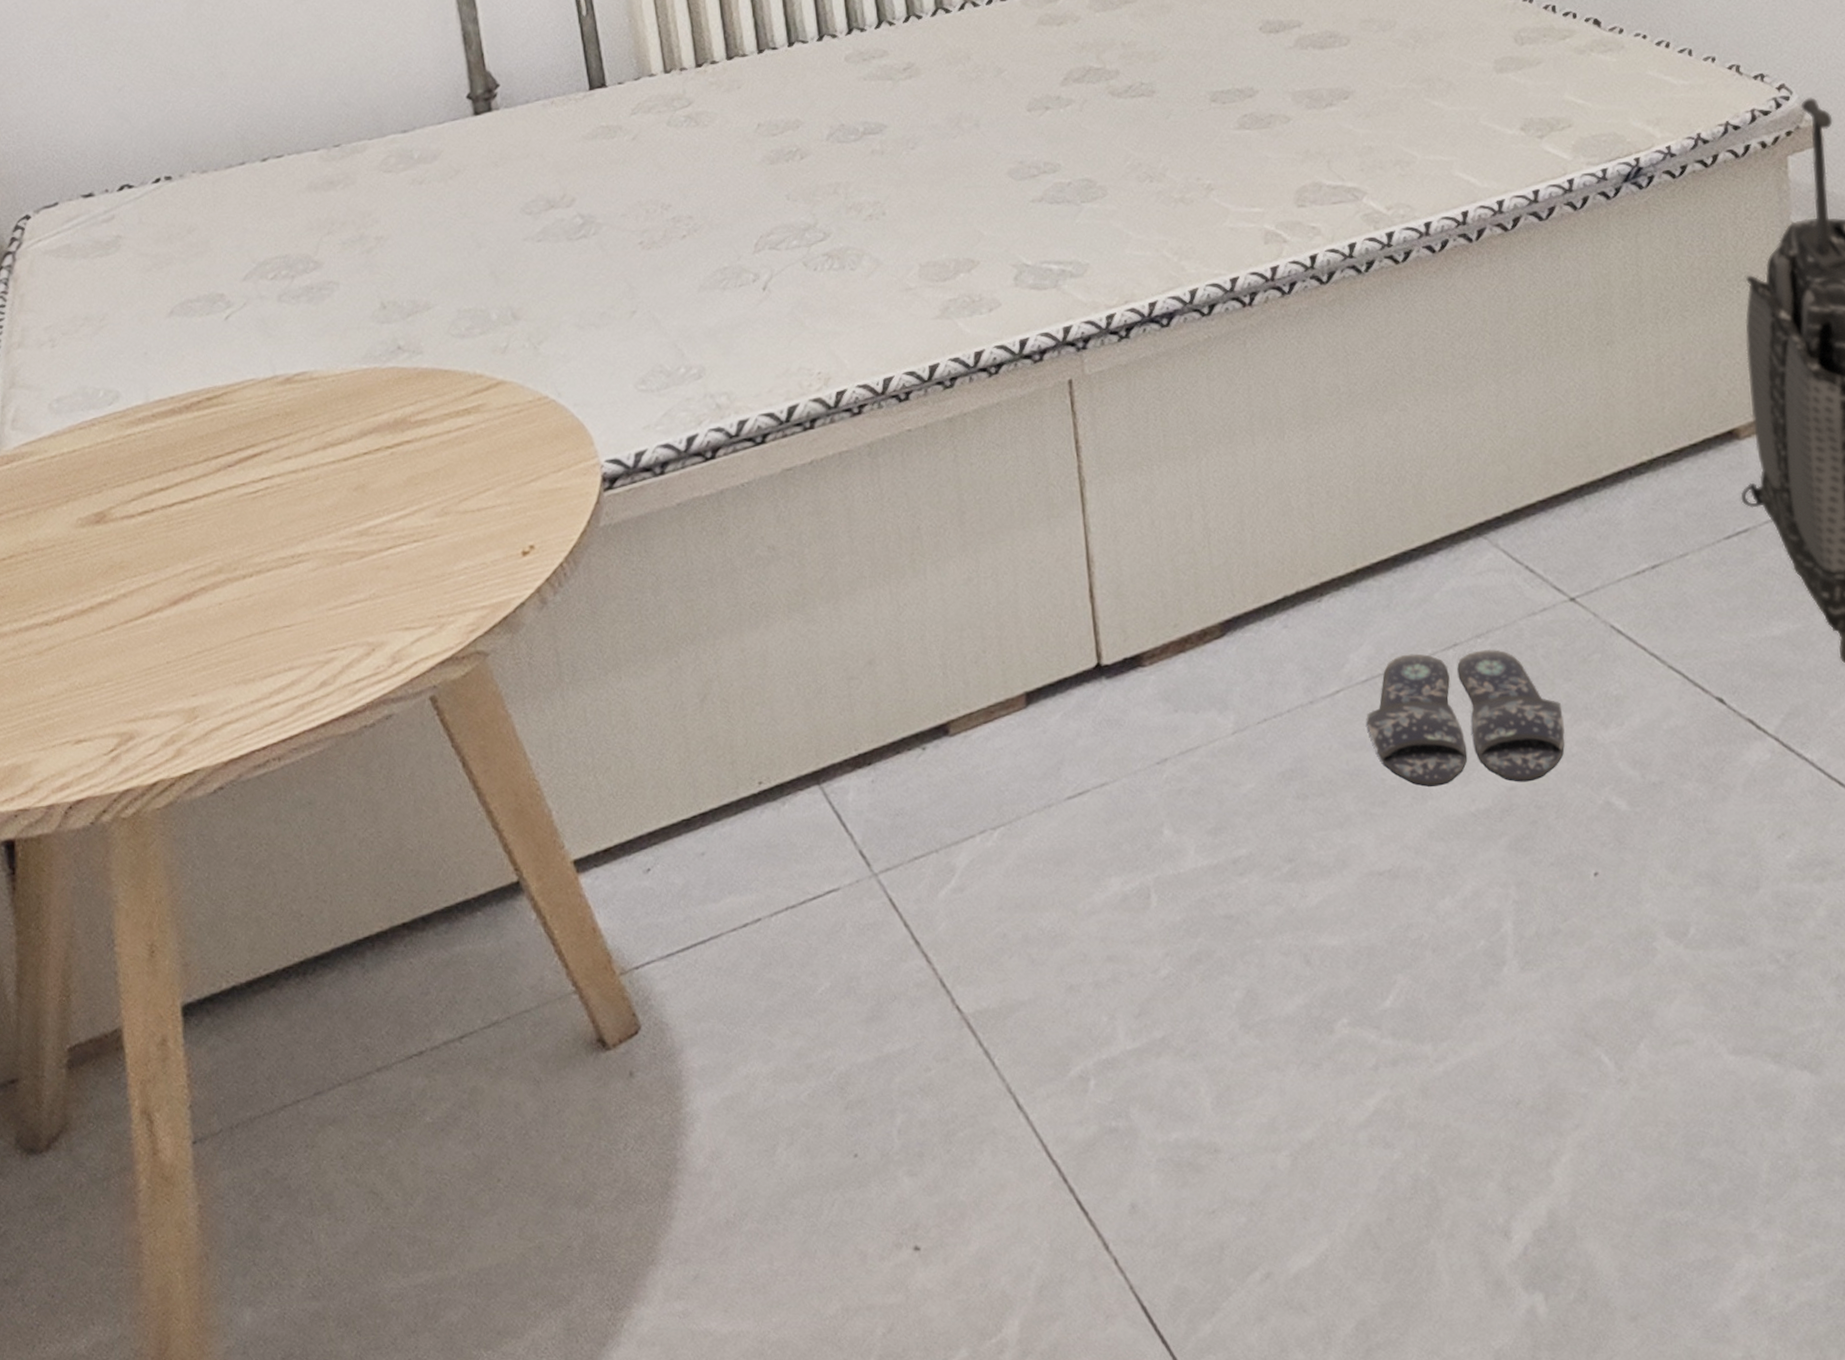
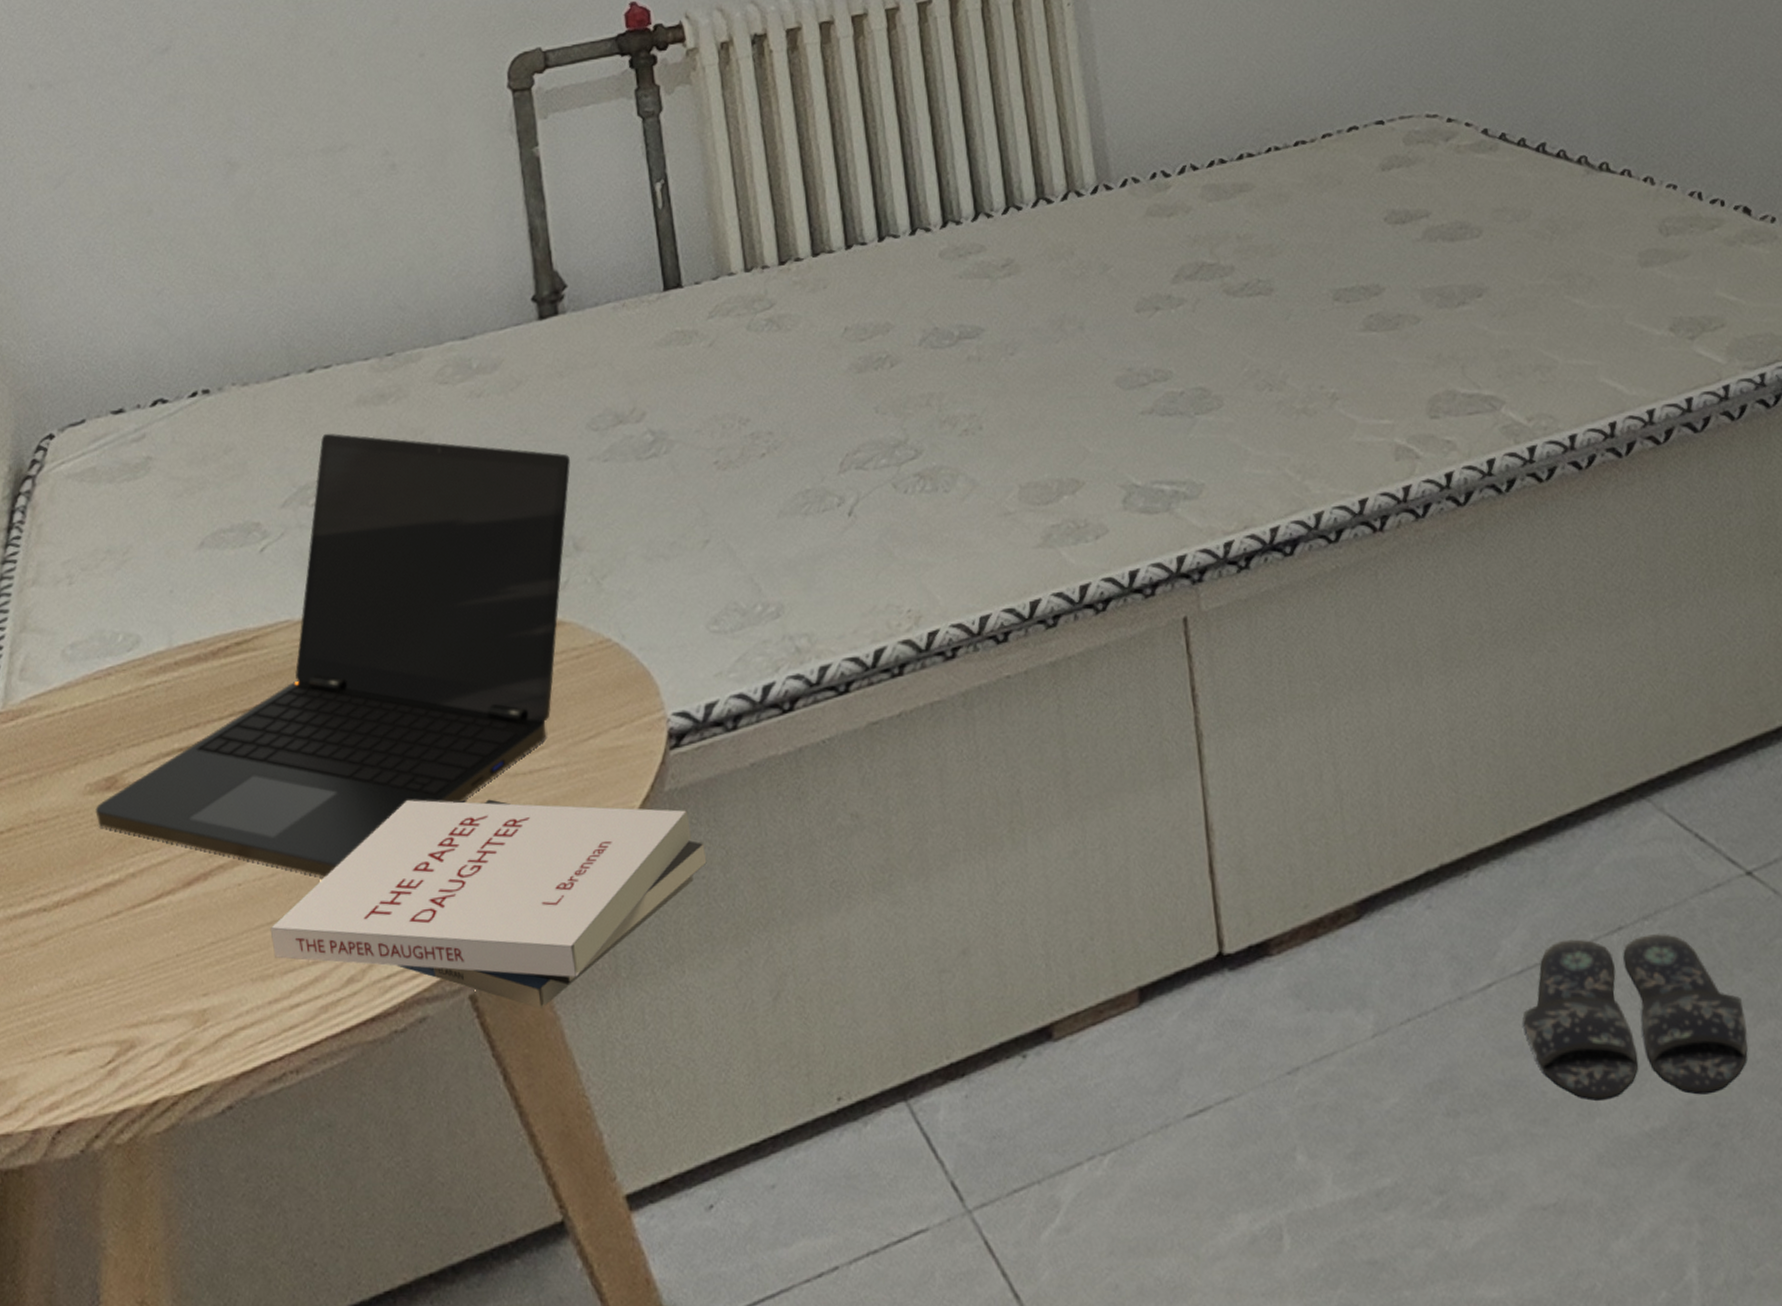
laptop: none [87,215,507,598] -> present [95,433,570,877]
books: none [249,532,639,708] -> present [270,799,707,1009]

